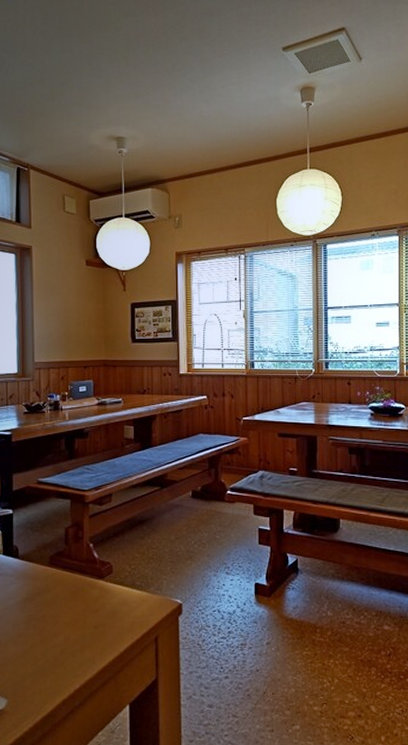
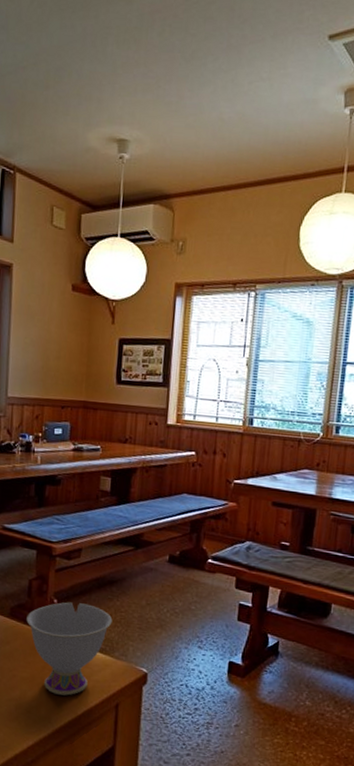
teacup: none [65,545,146,635] -> present [26,602,113,696]

